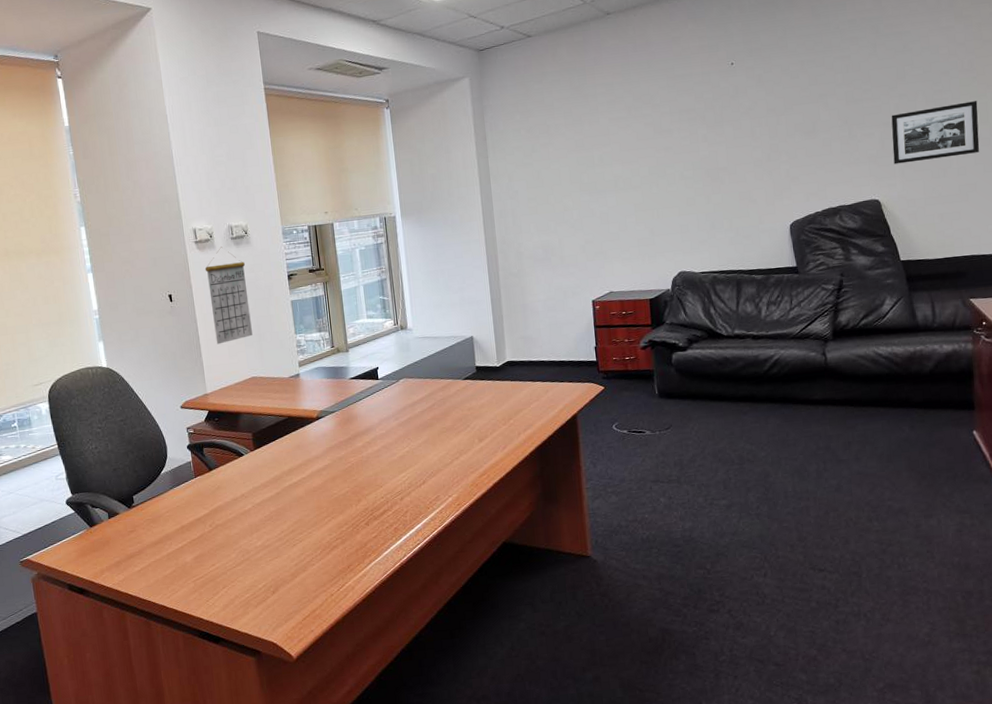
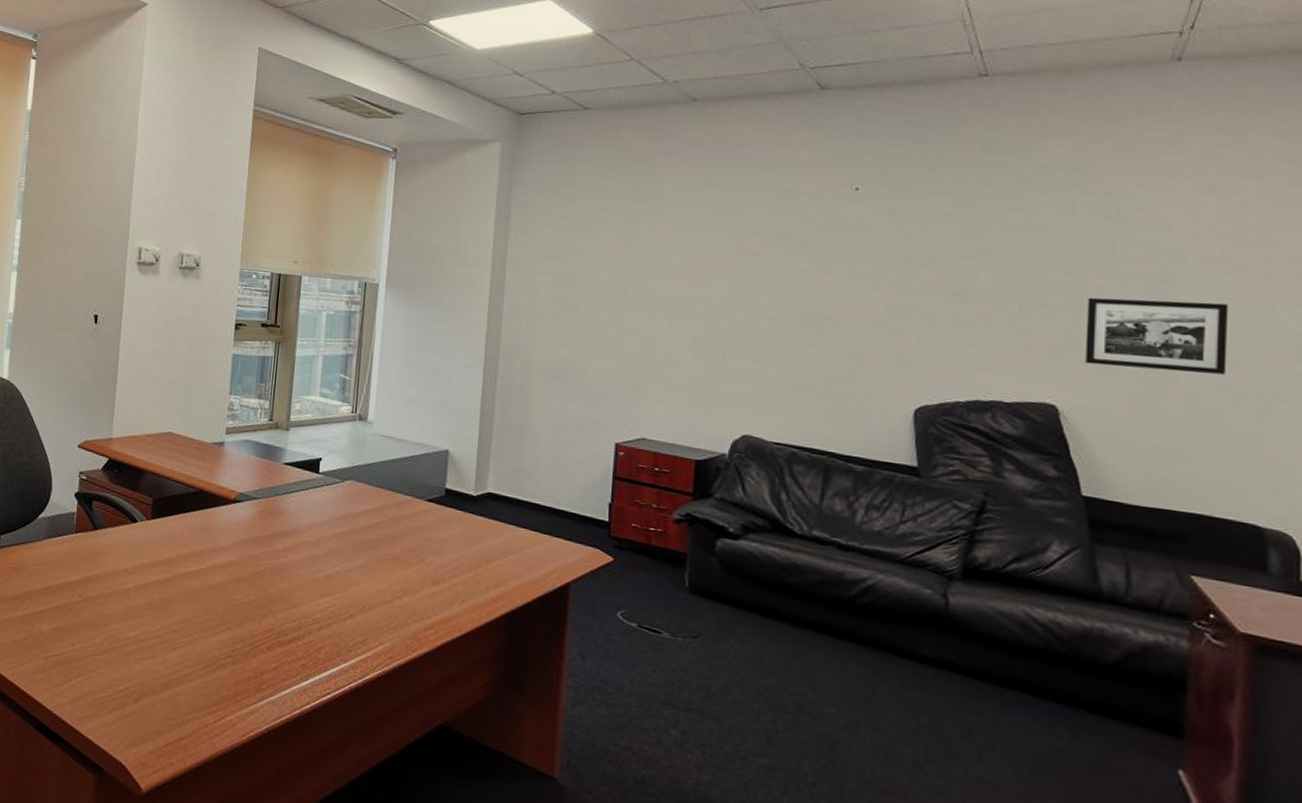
calendar: present [204,247,253,345] -> none [135,274,189,385]

